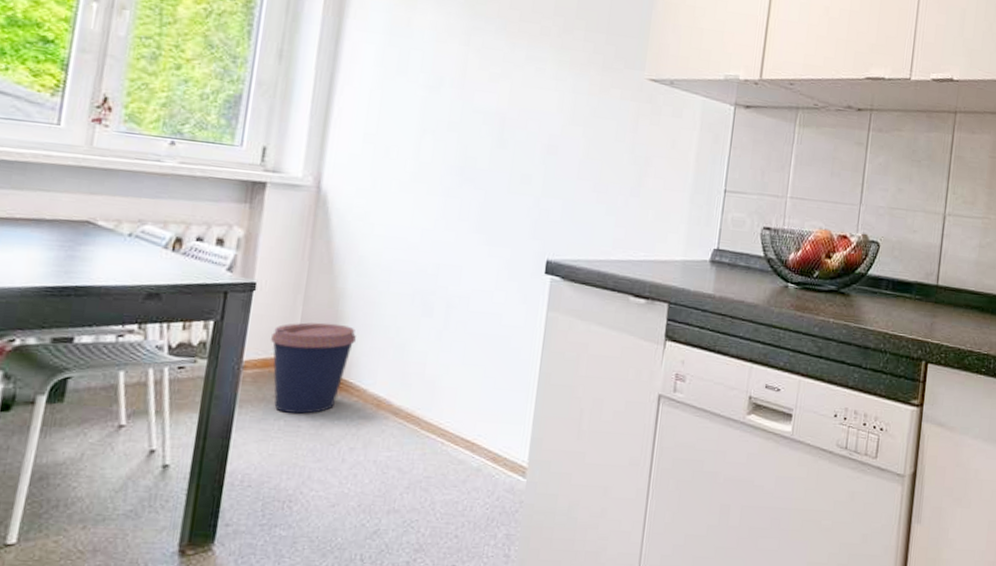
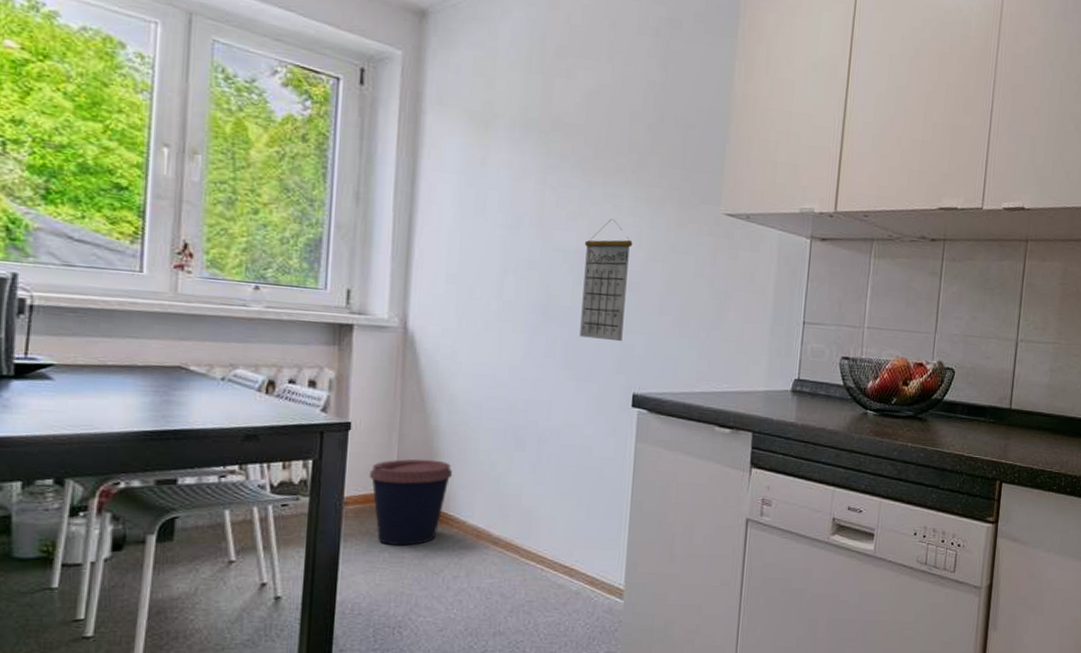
calendar: none [495,81,554,206] -> present [579,219,633,342]

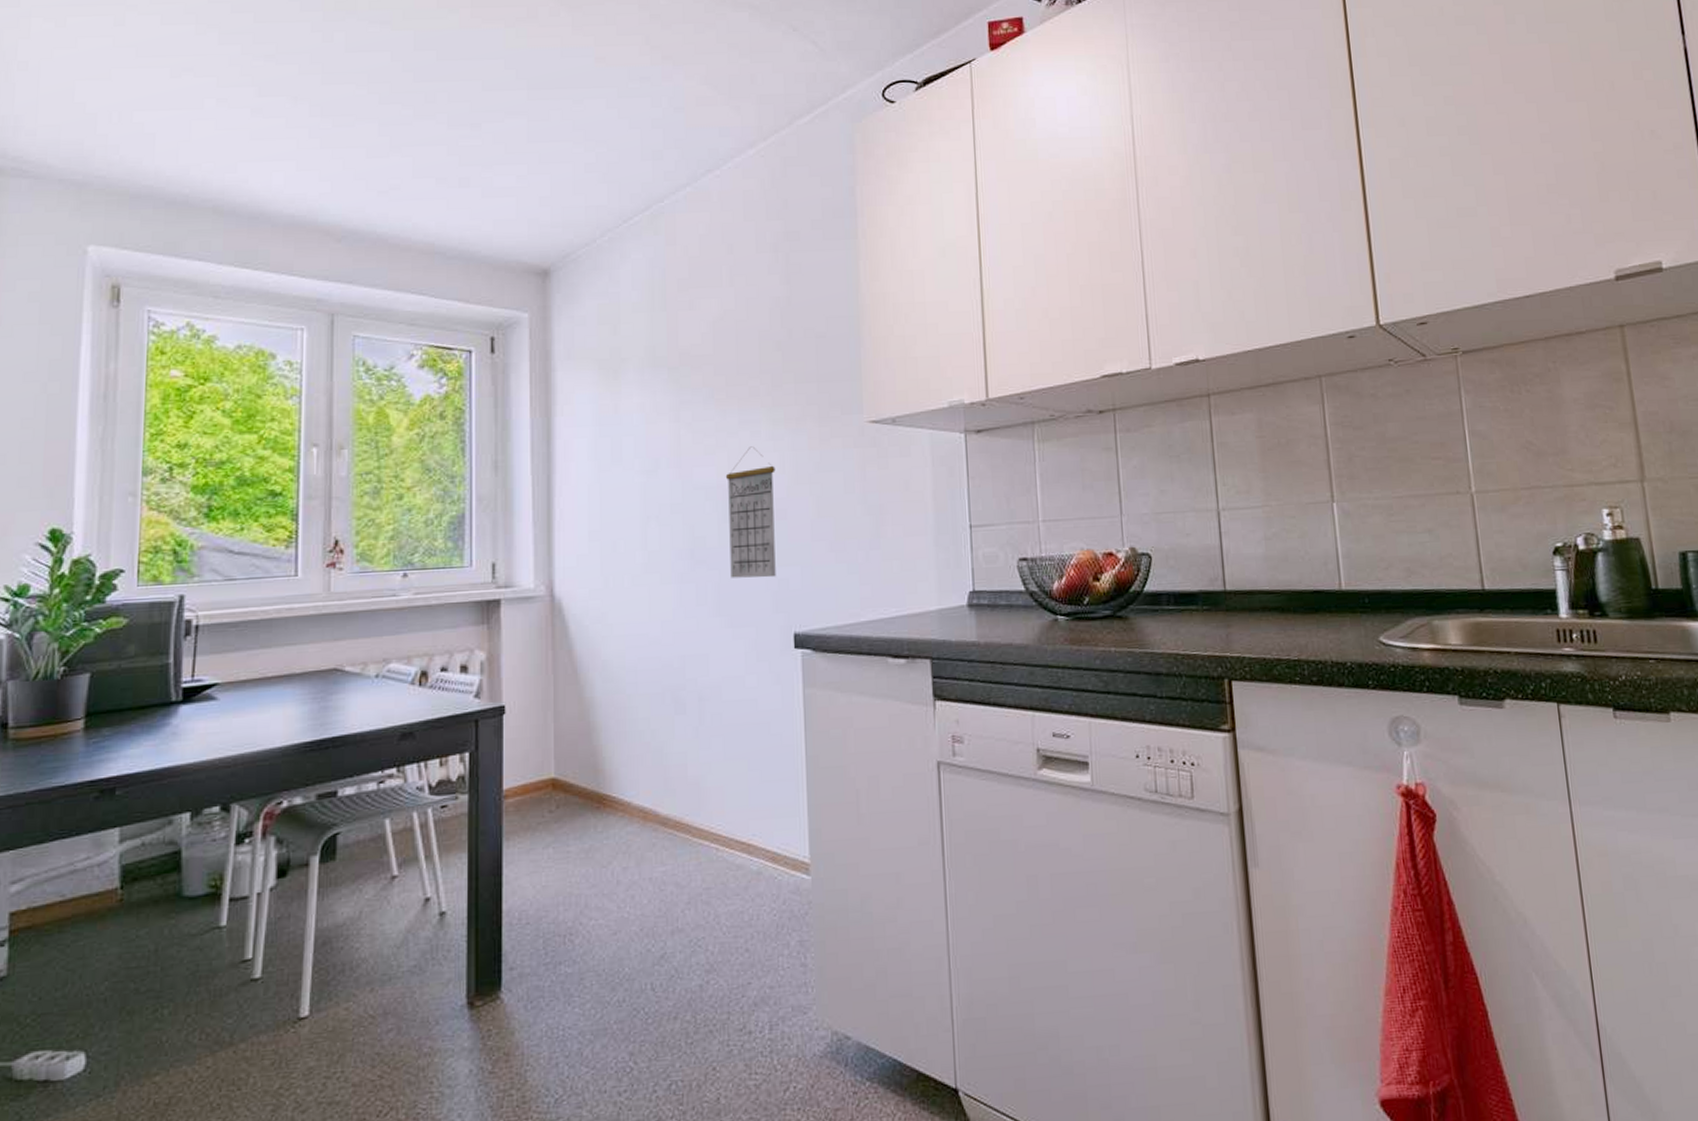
coffee cup: present [368,459,453,546] -> none [526,736,613,839]

